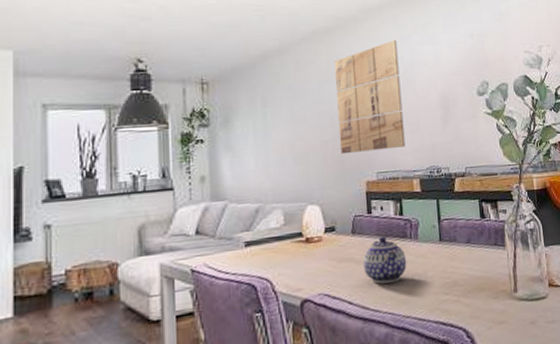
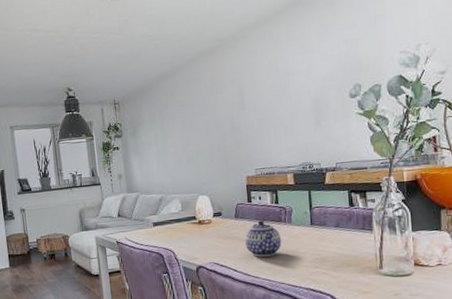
wall art: present [334,39,406,155] -> none [218,53,281,155]

